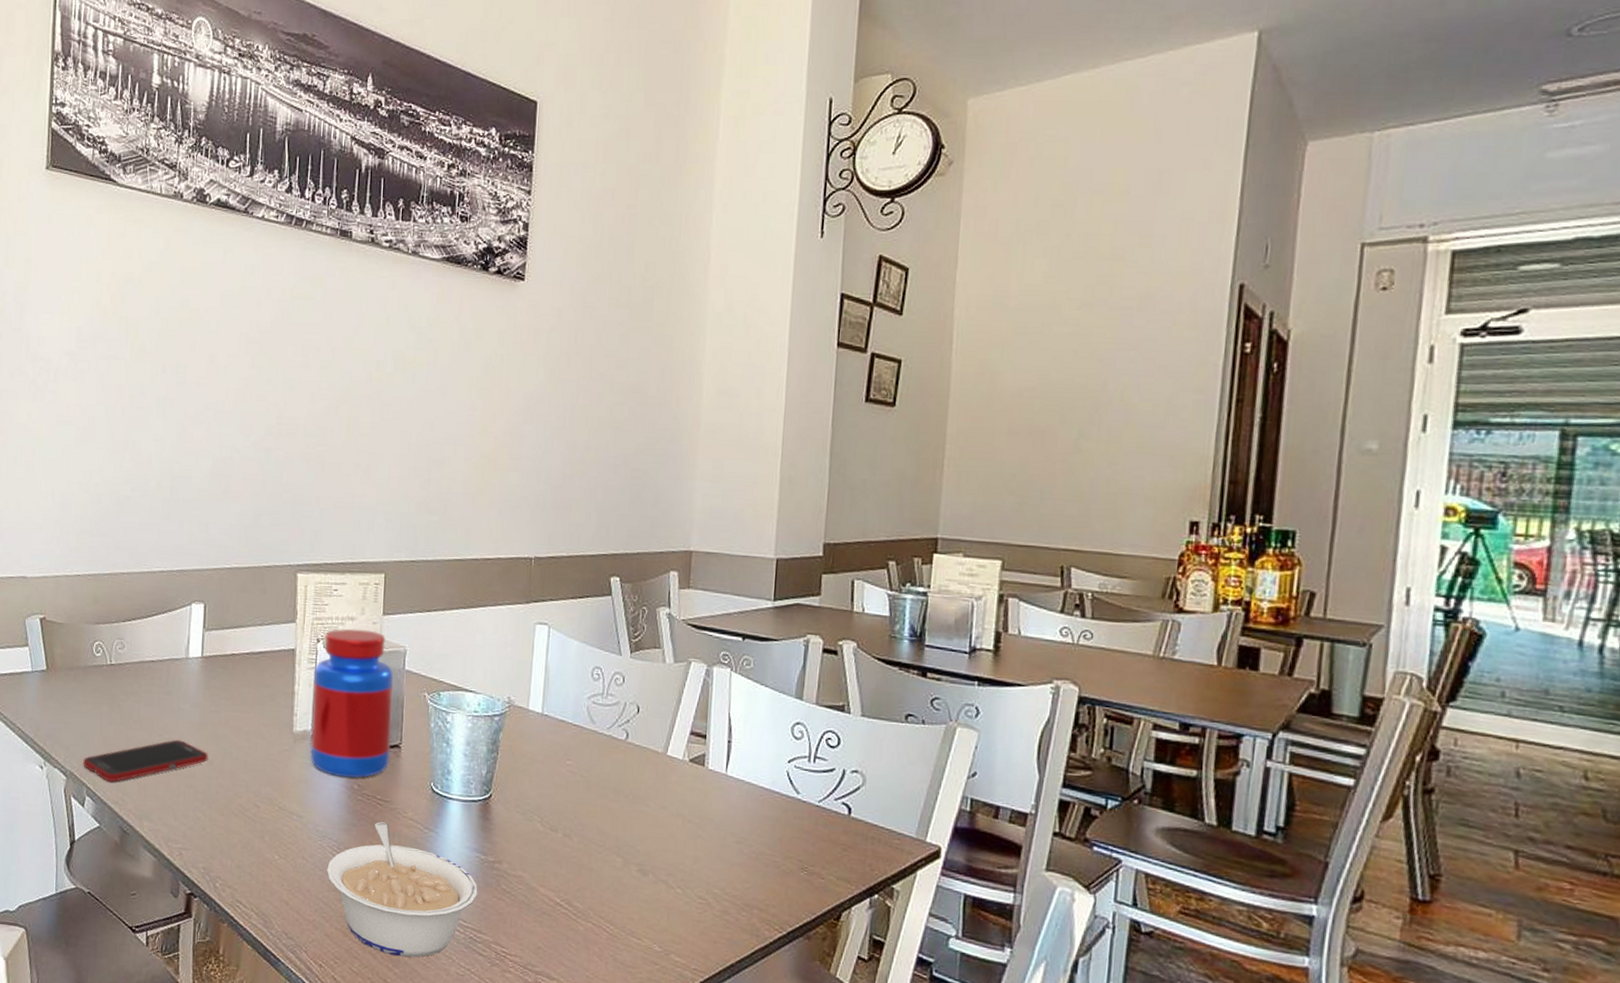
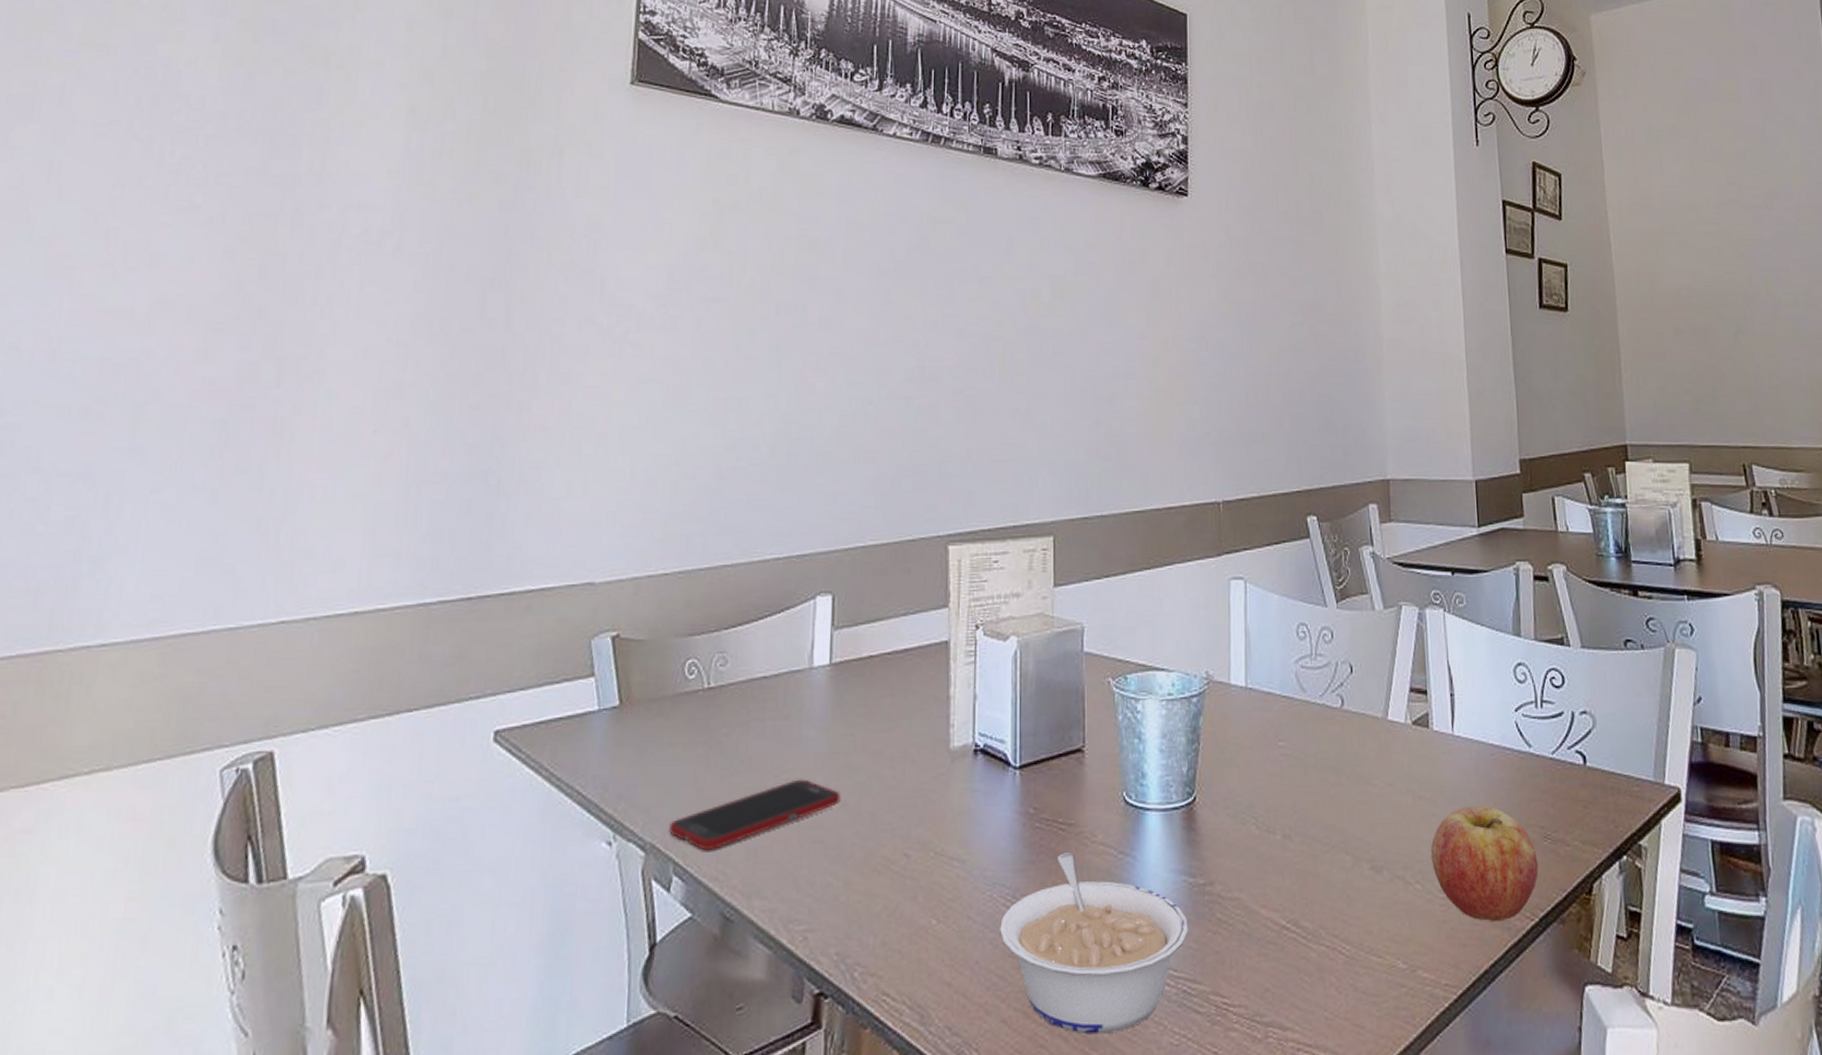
jar: present [310,629,394,779] -> none [972,607,1072,801]
fruit: none [693,834,792,929] -> present [1430,806,1539,922]

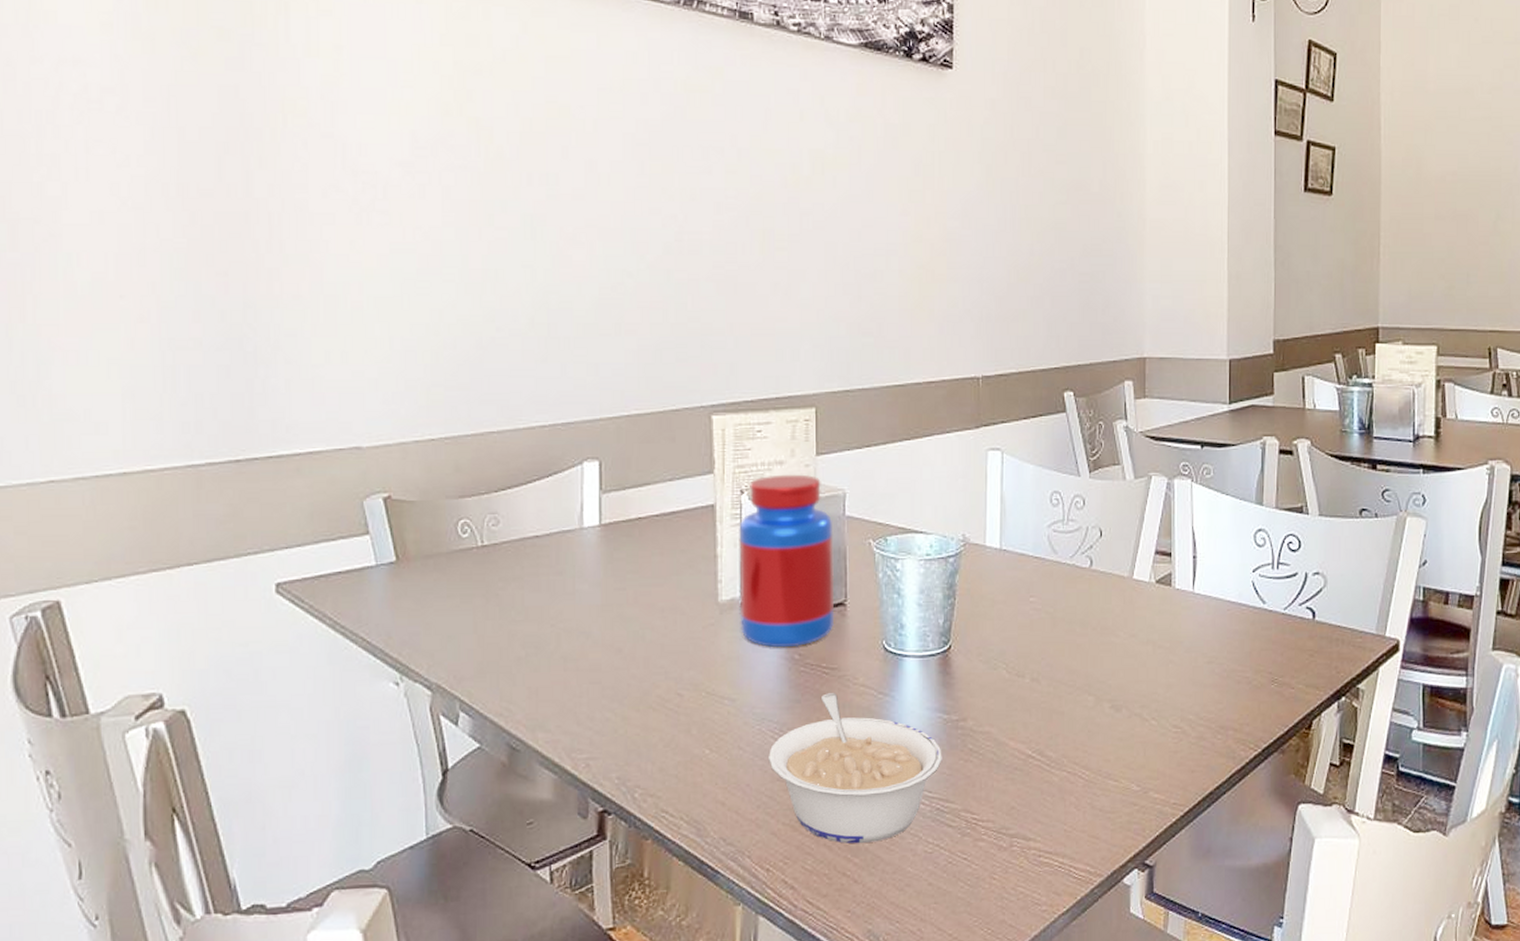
cell phone: present [668,779,841,851] -> none [452,628,616,691]
jar: none [972,607,1072,801] -> present [739,474,835,648]
fruit: present [1430,806,1539,922] -> none [1166,655,1264,752]

